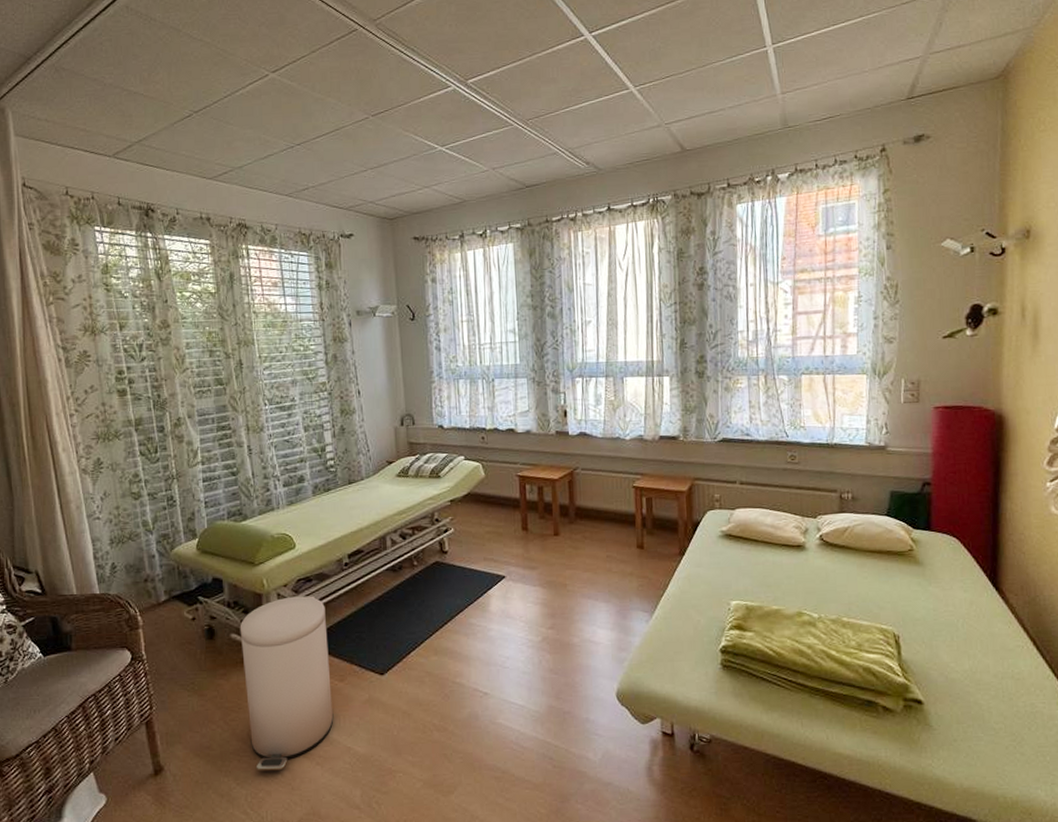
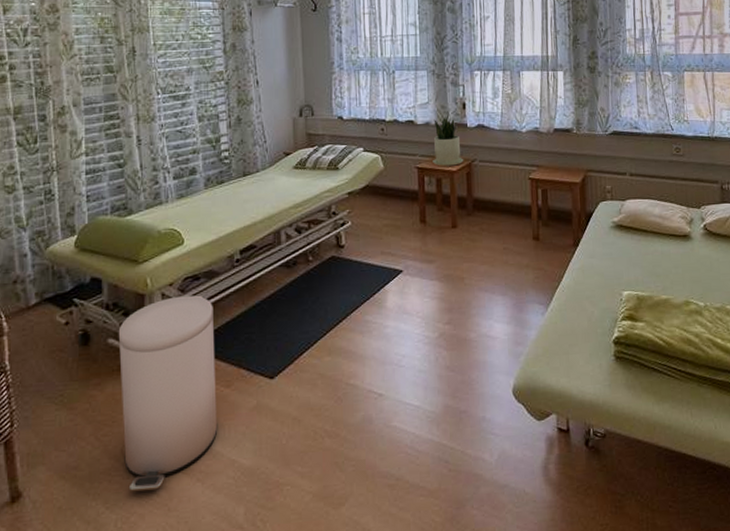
planter: none [534,425,566,475] -> present [433,117,464,167]

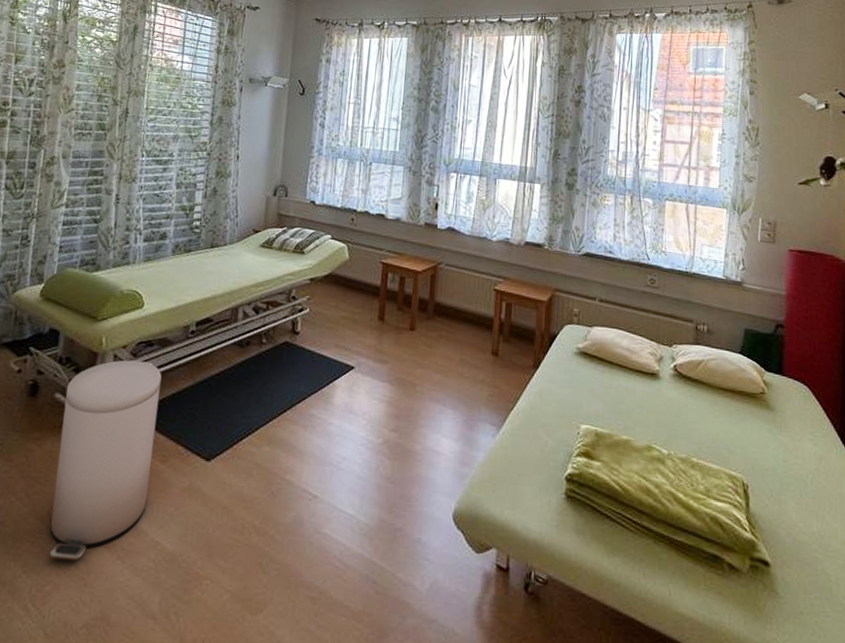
planter: present [433,117,464,167] -> none [398,215,430,266]

